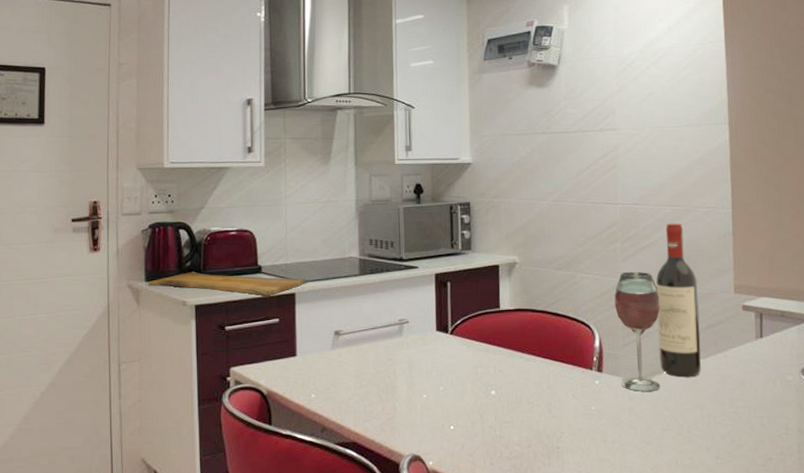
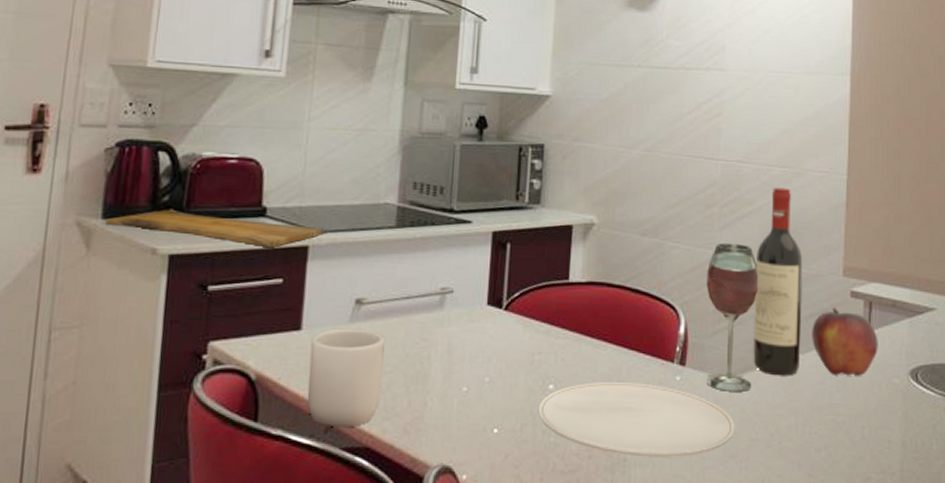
mug: none [304,353,361,428] -> present [307,328,385,428]
plate: none [484,386,649,445] -> present [538,381,735,457]
fruit: none [710,320,771,376] -> present [812,307,878,376]

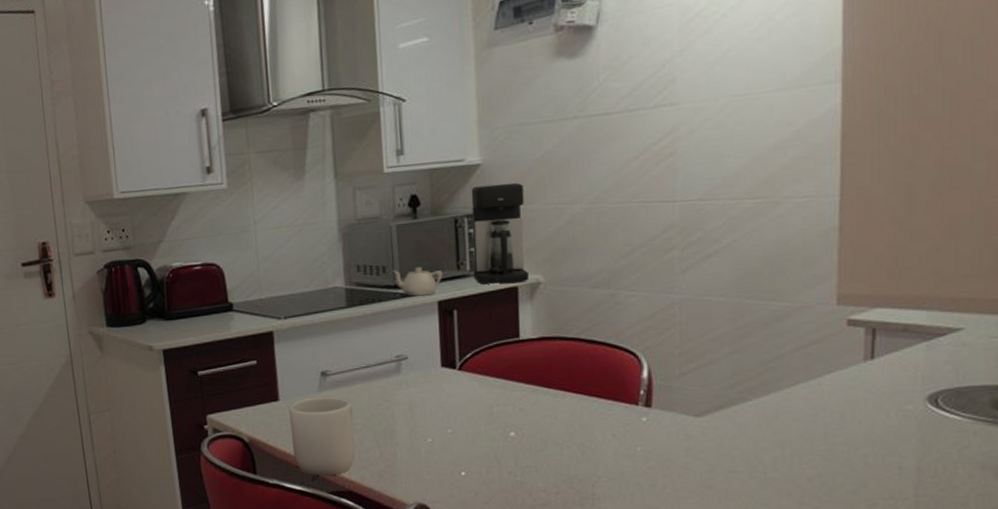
cutting board: present [104,209,324,248] -> none [109,313,284,337]
teapot: none [449,191,502,224] -> present [392,267,443,297]
coffee maker: none [531,117,588,222] -> present [471,183,529,284]
plate: present [538,381,735,457] -> none [501,425,711,491]
wineglass: present [706,242,759,392] -> none [669,284,732,429]
wine bottle: present [753,187,803,375] -> none [727,220,786,410]
fruit: present [812,307,878,376] -> none [799,338,885,406]

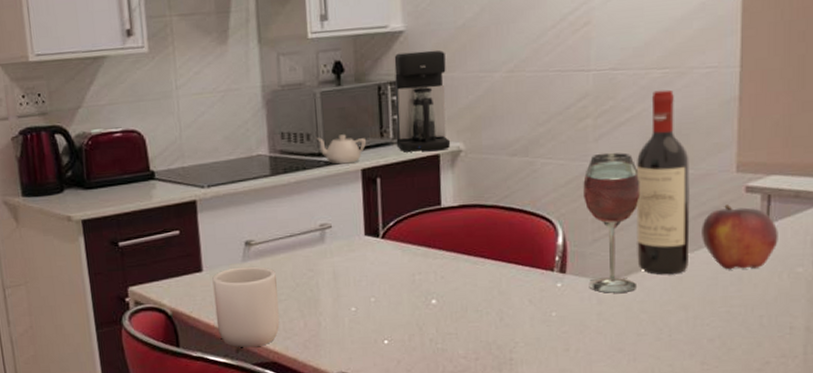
wineglass: none [669,284,732,429] -> present [583,152,641,293]
wine bottle: none [727,220,786,410] -> present [636,89,690,274]
fruit: none [799,338,885,406] -> present [702,204,778,270]

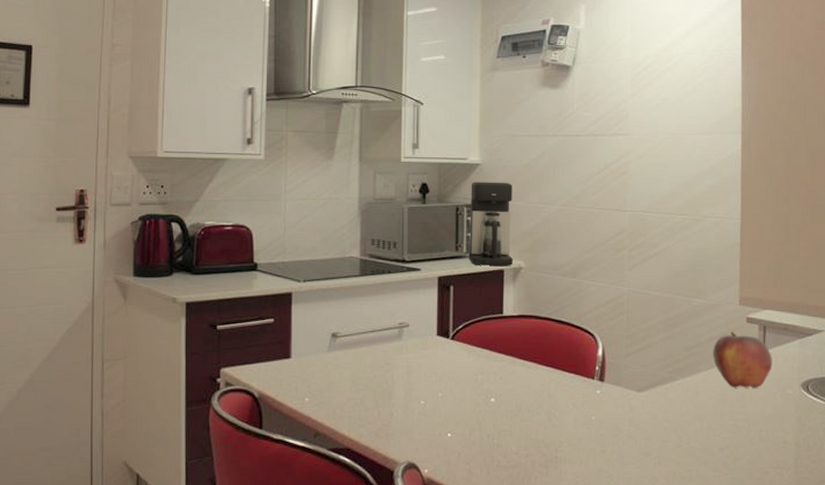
mug: present [212,266,280,348] -> none [299,356,356,433]
teapot: present [316,134,367,165] -> none [401,245,444,271]
wineglass: present [583,152,641,293] -> none [620,280,665,402]
wine bottle: present [636,89,690,274] -> none [662,232,704,388]

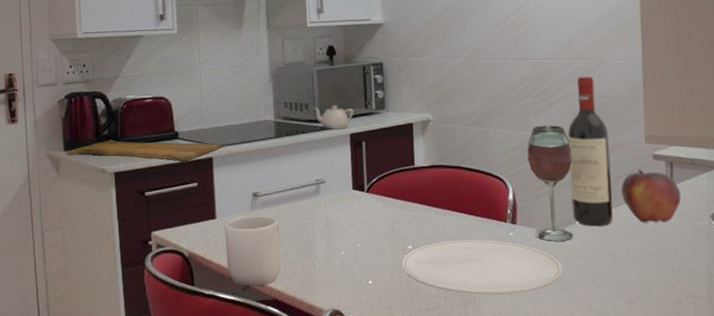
cutting board: none [135,267,303,295] -> present [66,139,223,162]
mug: none [299,356,356,433] -> present [224,214,281,287]
teapot: none [401,245,444,271] -> present [313,105,354,130]
coffee maker: present [468,182,513,267] -> none [376,39,421,121]
plate: none [483,395,649,455] -> present [401,239,563,295]
wineglass: none [620,280,665,402] -> present [527,125,573,241]
wine bottle: none [662,232,704,388] -> present [568,76,613,226]

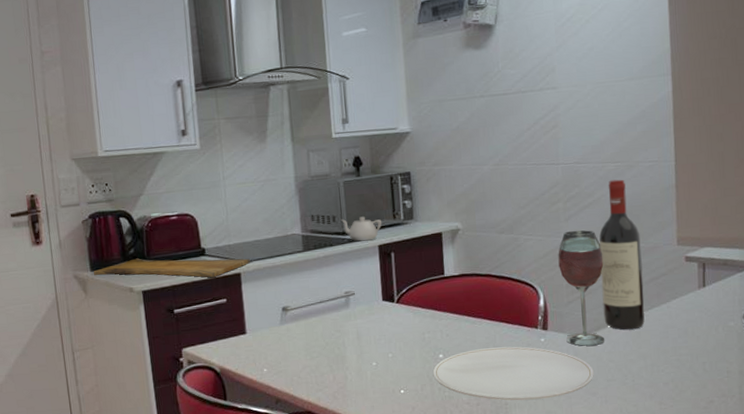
mug: present [224,214,281,287] -> none [254,328,313,400]
fruit: present [621,169,681,223] -> none [653,271,713,325]

